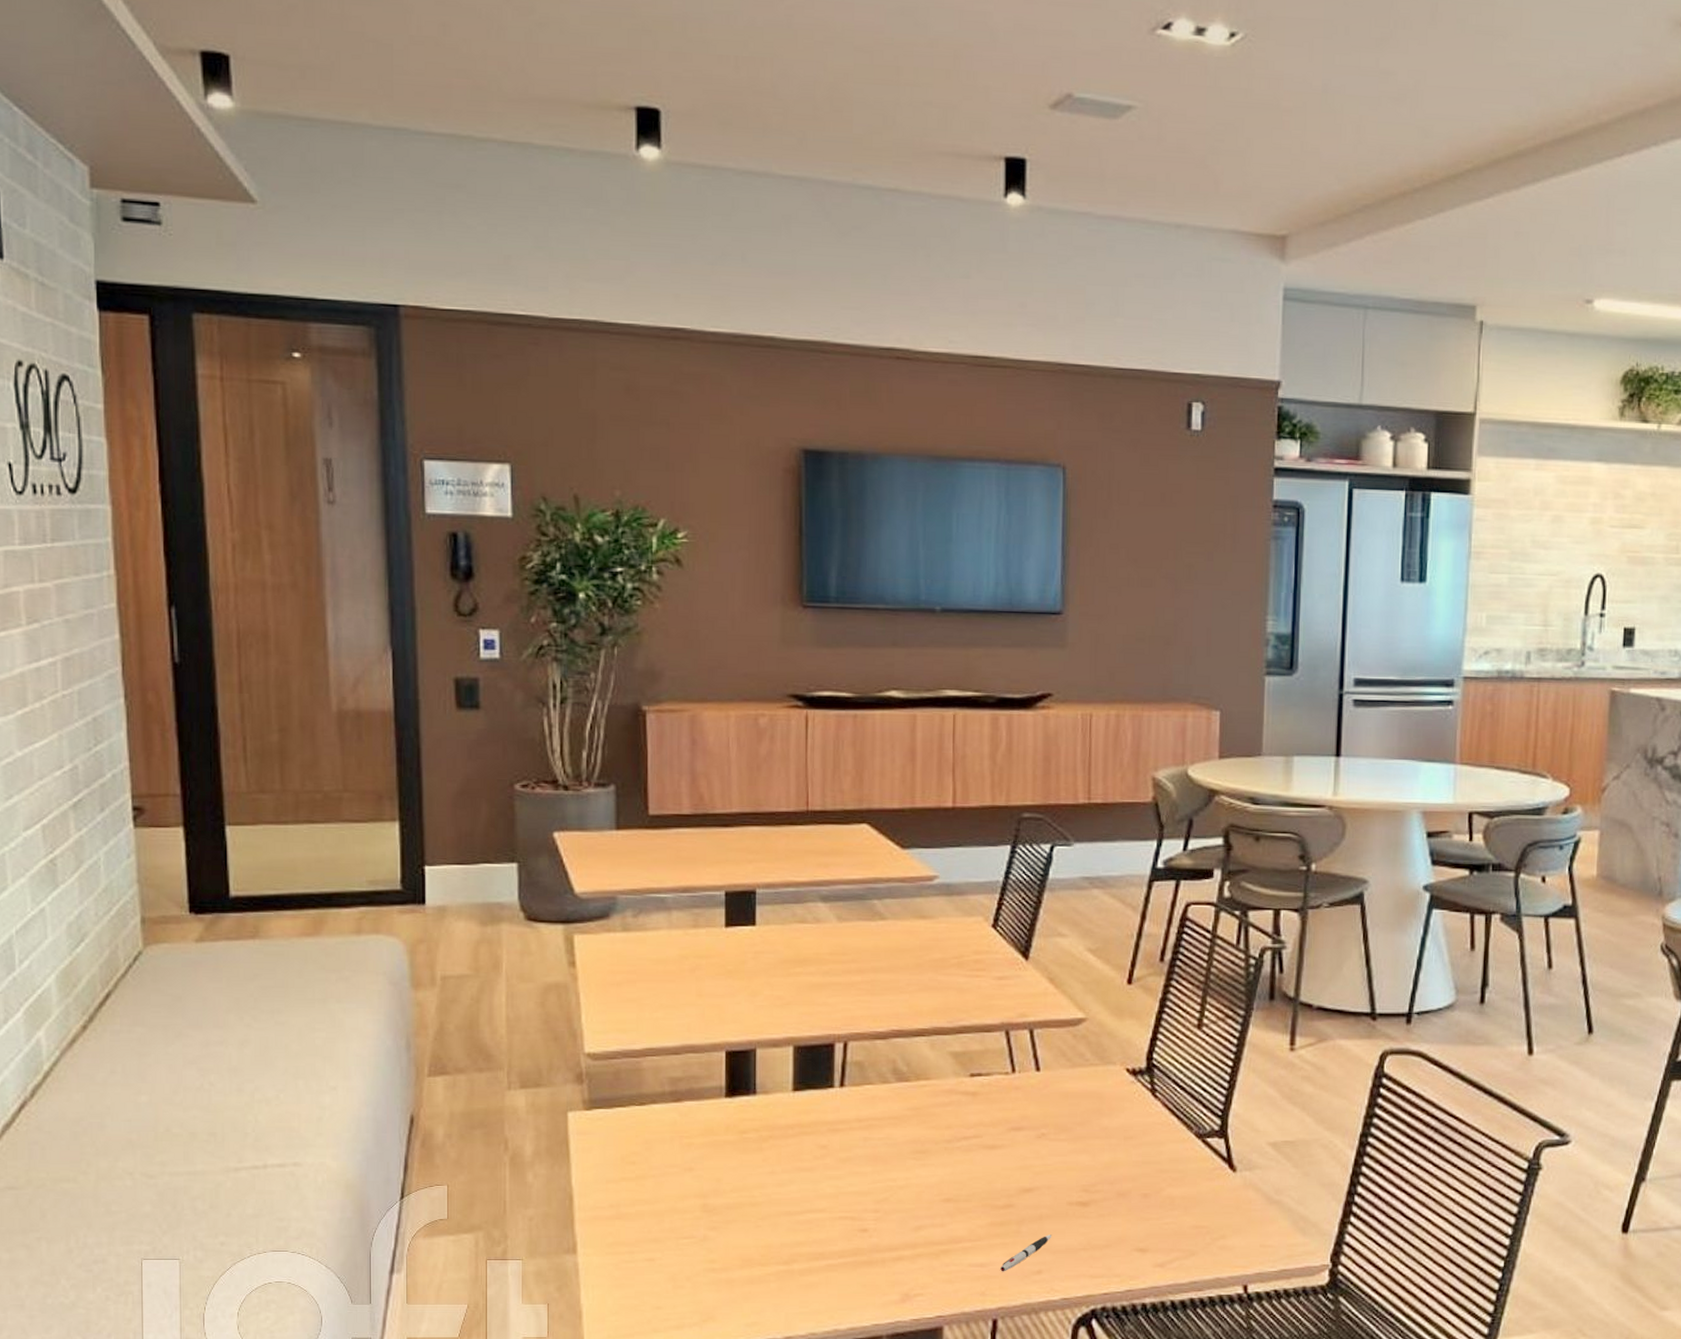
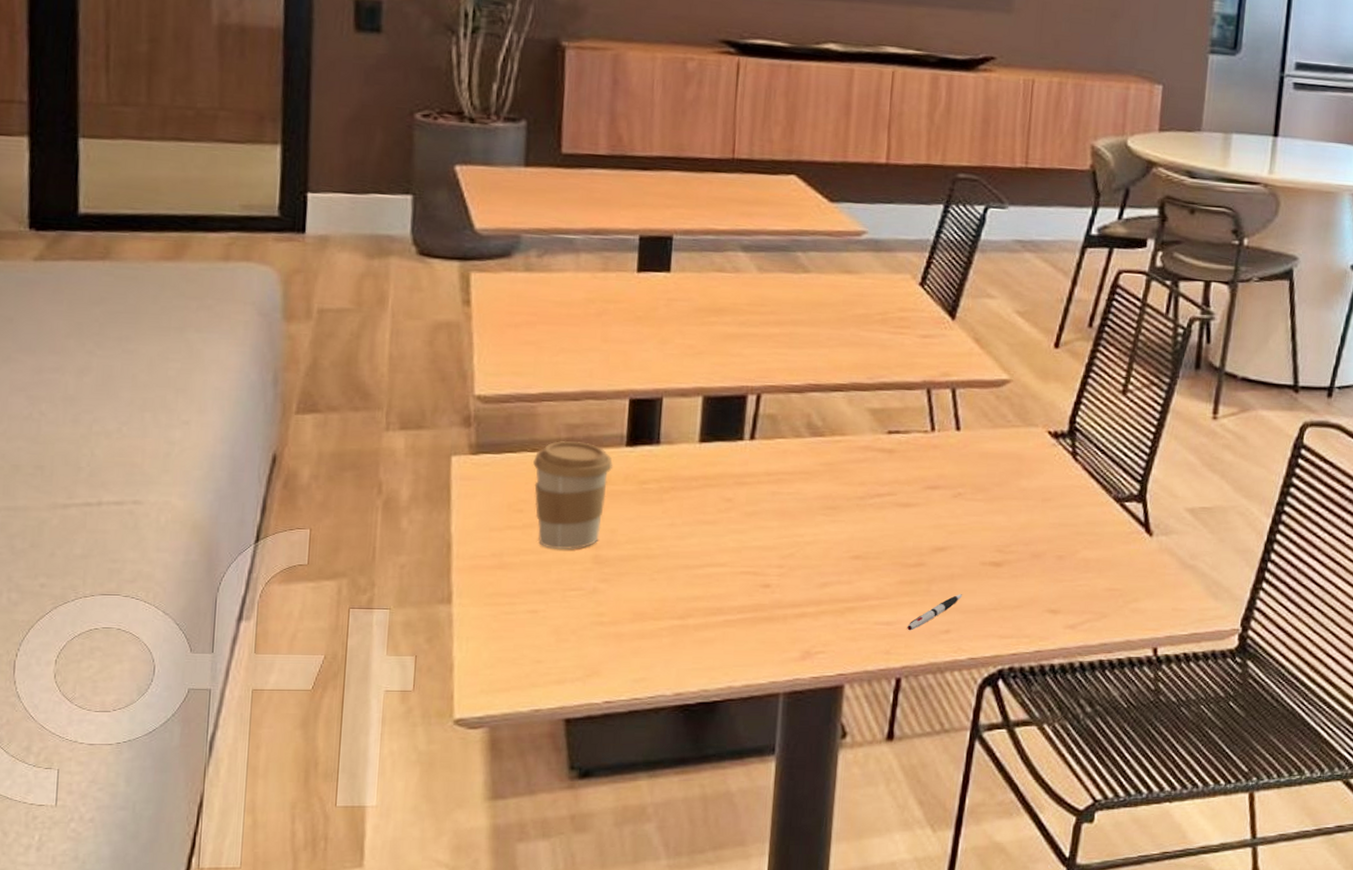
coffee cup: none [642,1093,714,1200] -> present [533,440,613,550]

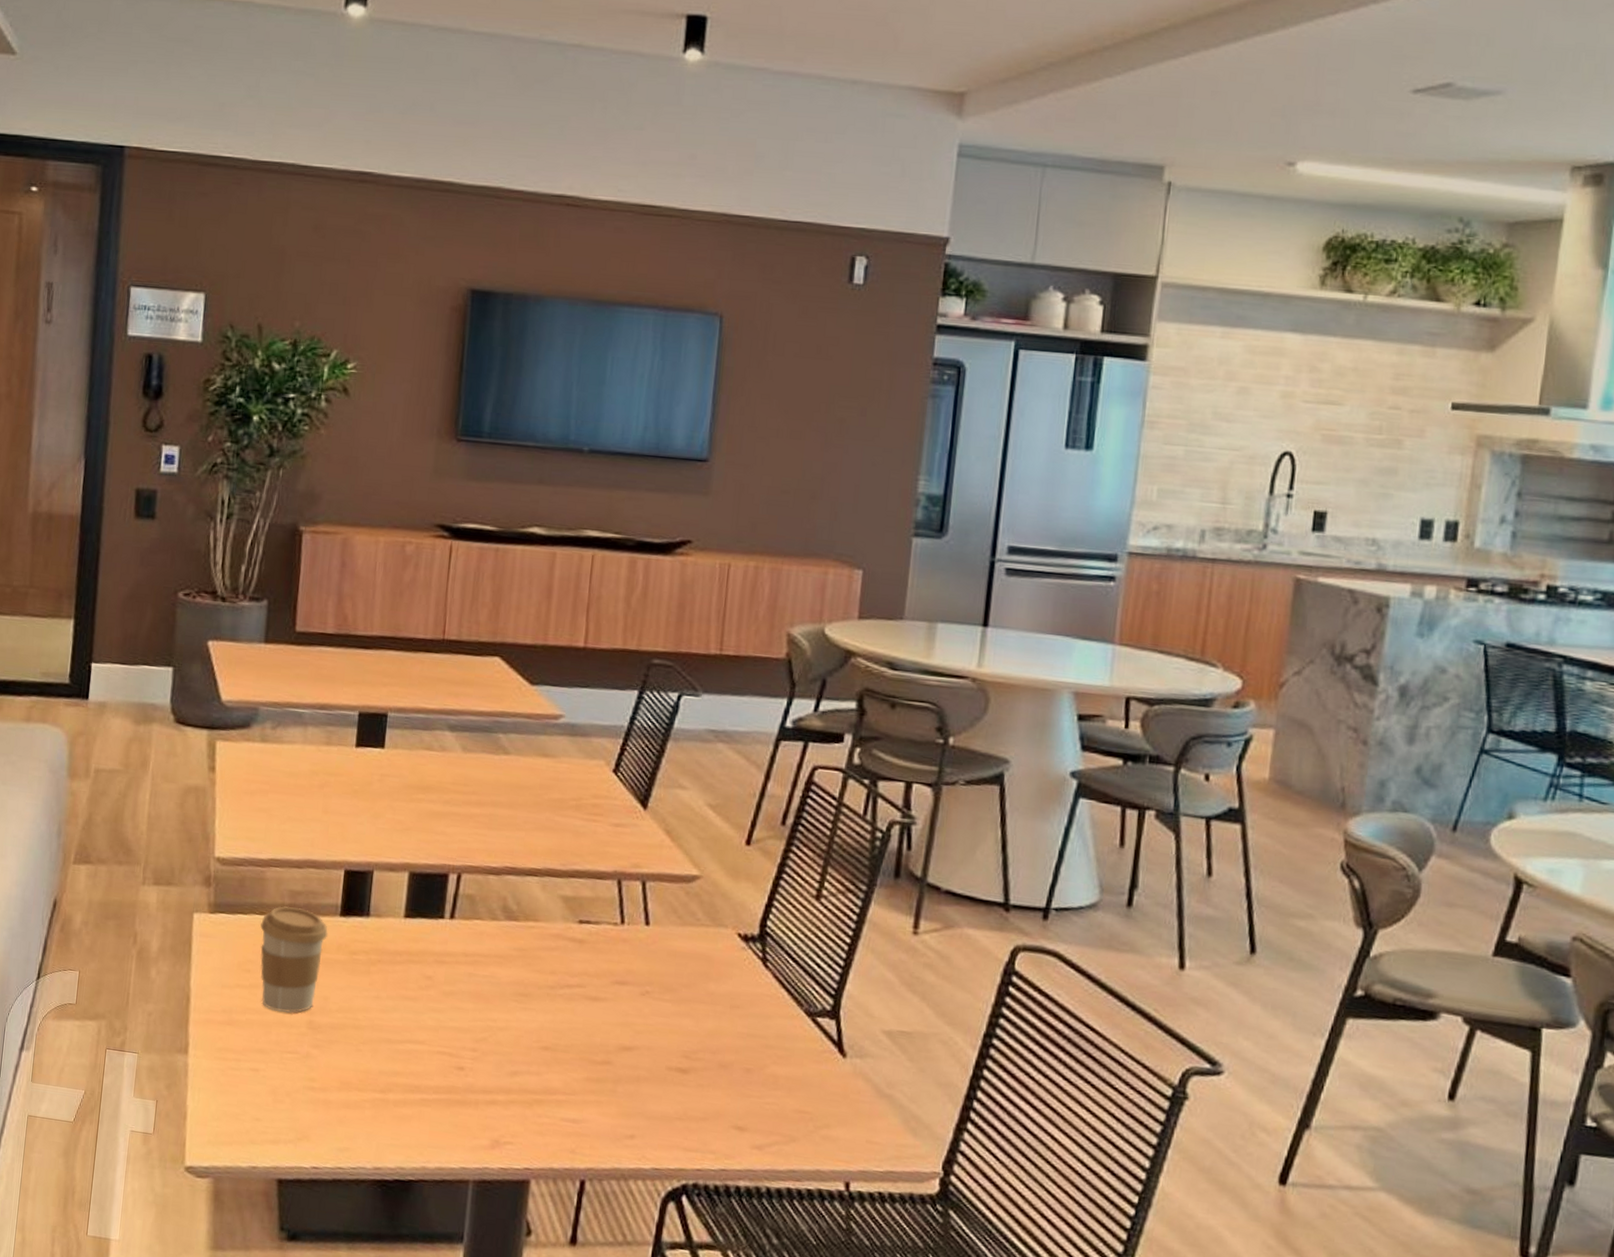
pen: present [907,594,963,631] -> none [592,1098,649,1132]

